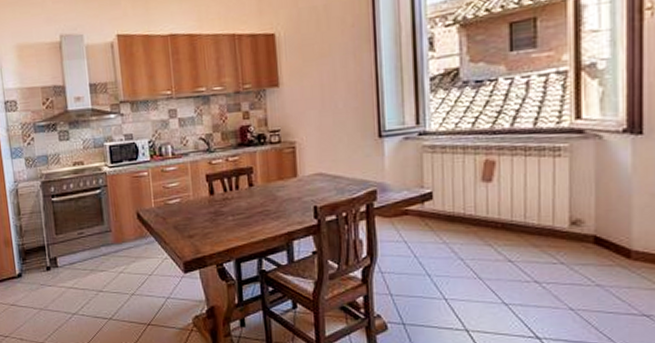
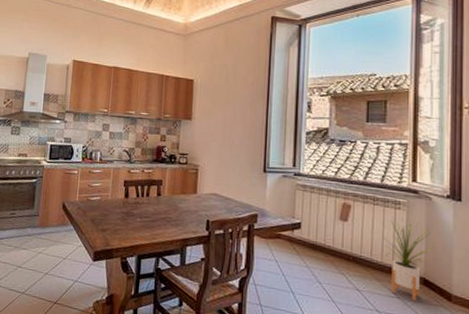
house plant: none [540,166,606,264] -> present [384,216,434,301]

